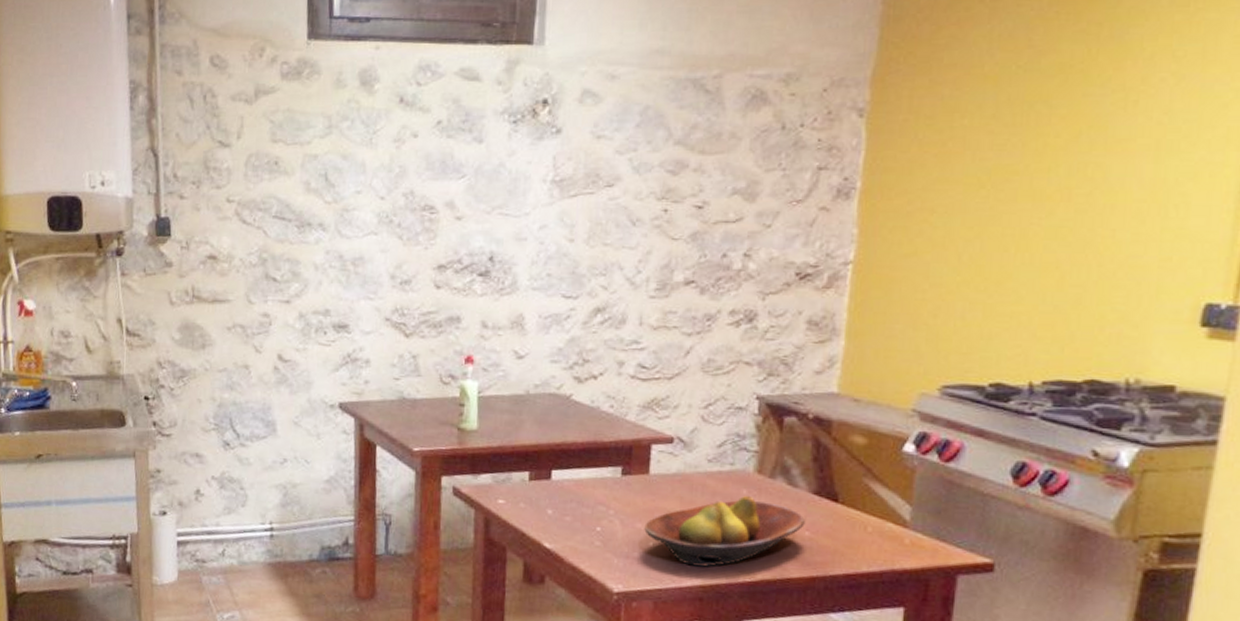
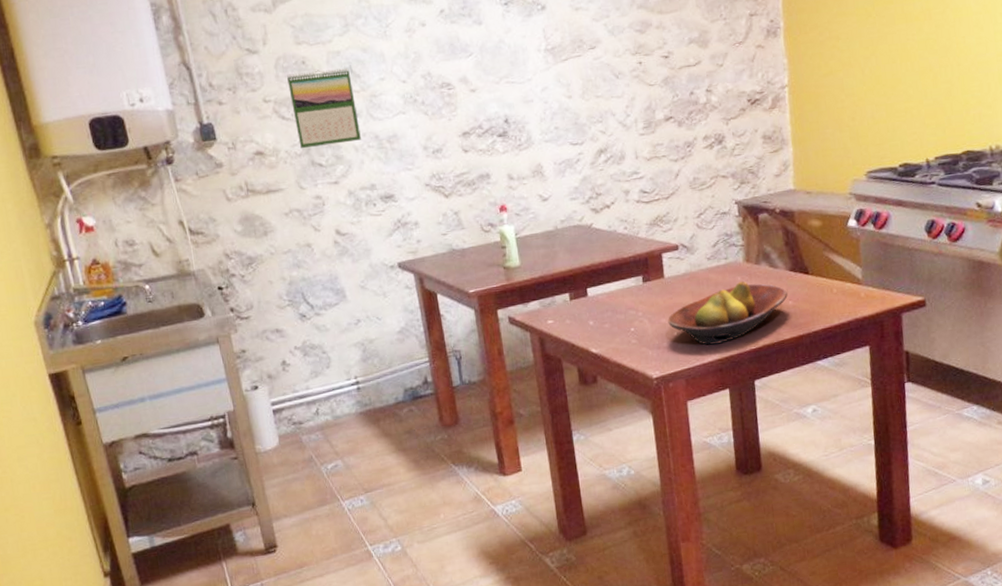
calendar: none [255,173,325,259] -> present [287,68,361,148]

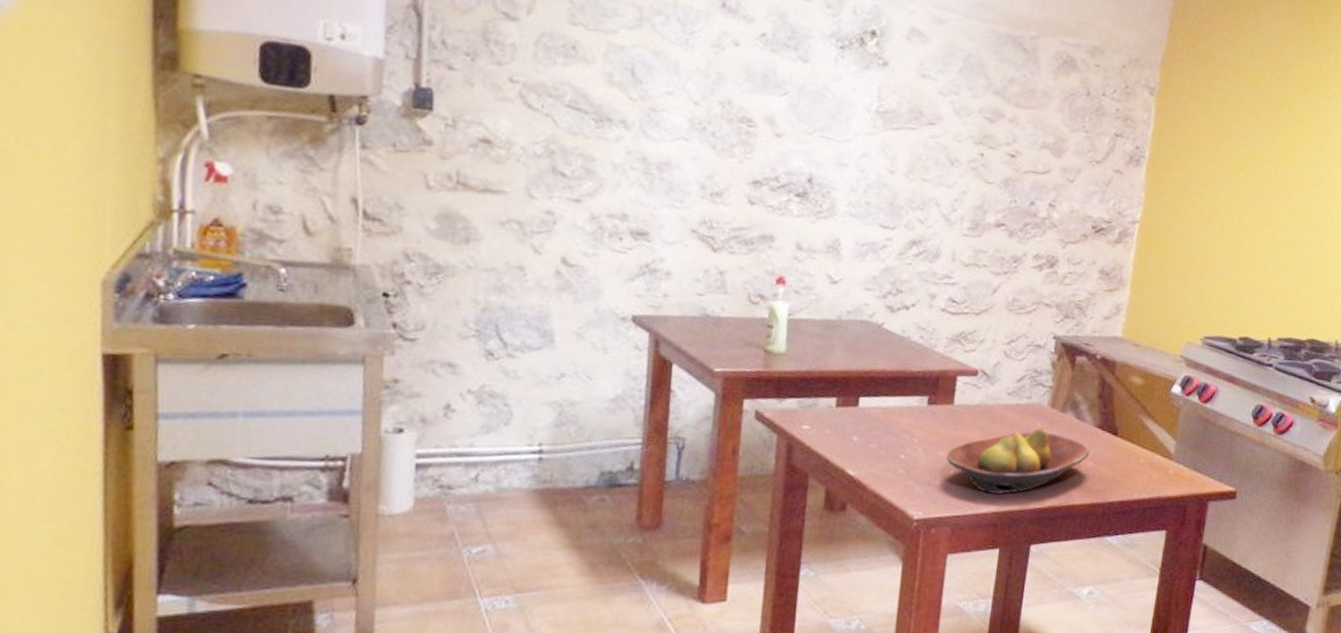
calendar: present [287,68,361,148] -> none [542,56,631,158]

